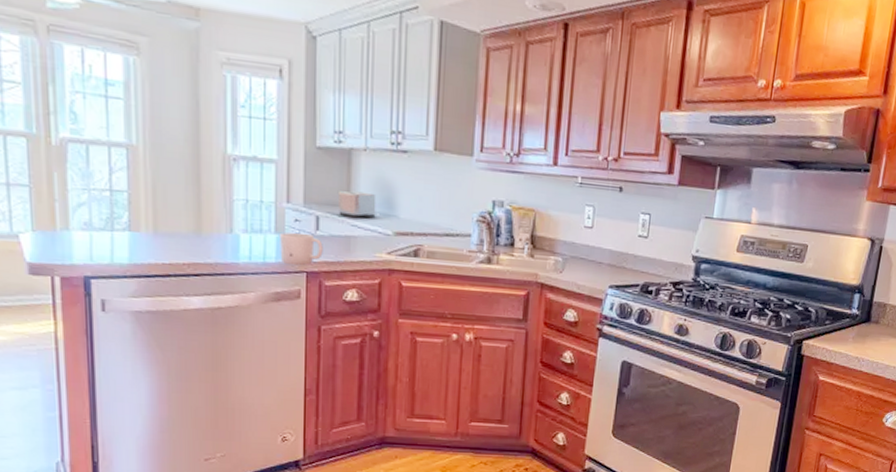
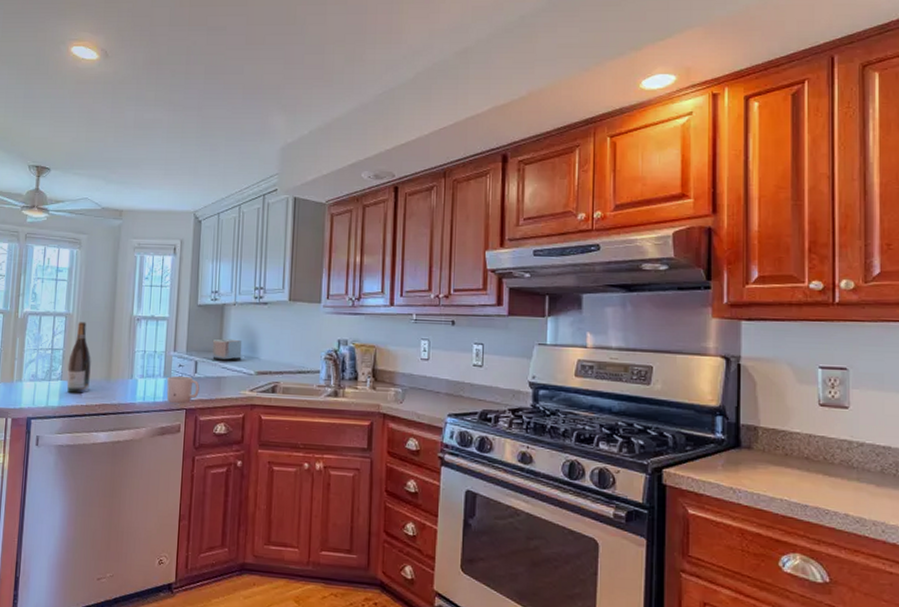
wine bottle: none [137,157,172,249] -> present [66,322,91,393]

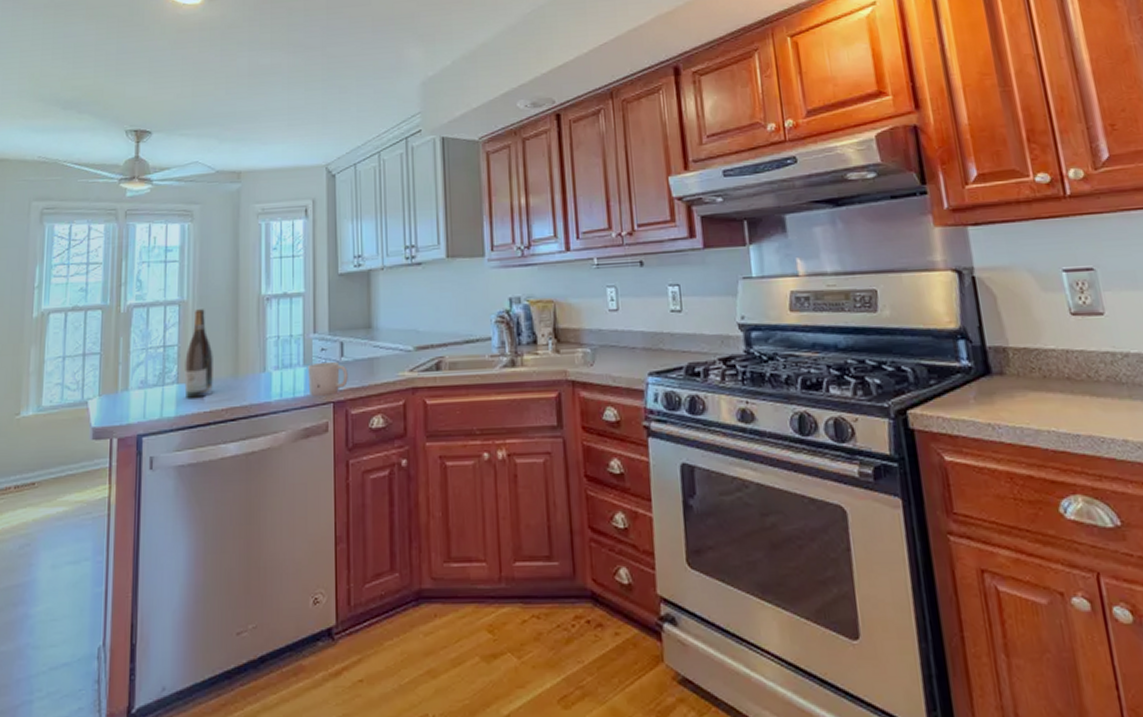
toaster: present [212,338,243,362] -> none [359,310,396,340]

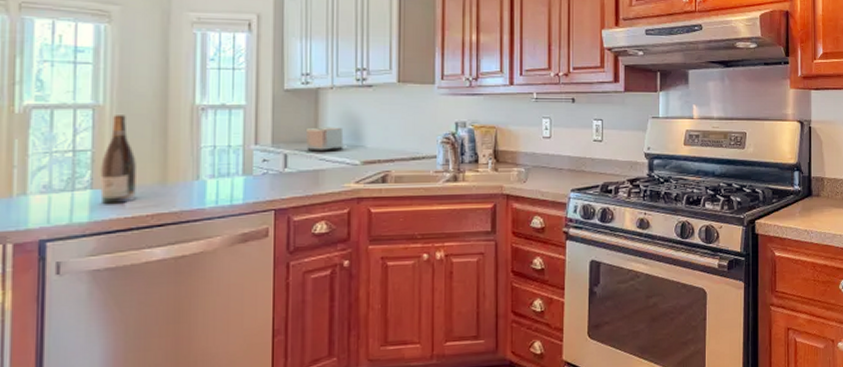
mug: present [308,361,348,398] -> none [247,172,291,205]
toaster: none [359,310,396,340] -> present [305,127,344,153]

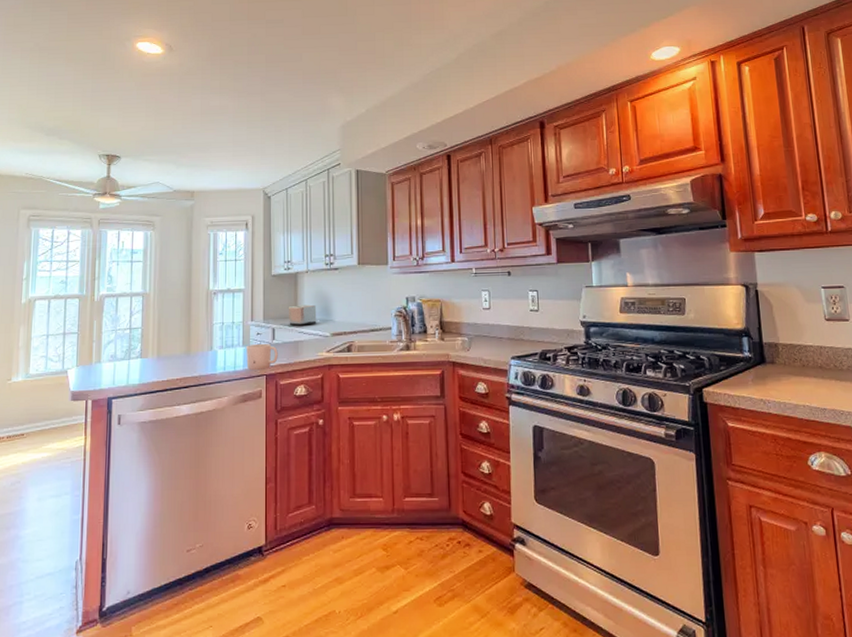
wine bottle: present [100,115,136,204] -> none [146,300,170,369]
mug: none [247,172,291,205] -> present [246,343,278,371]

